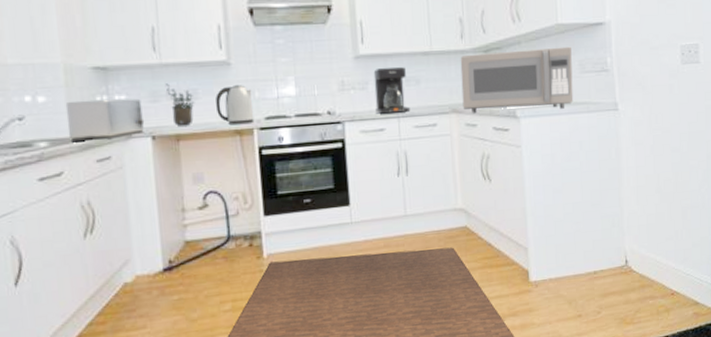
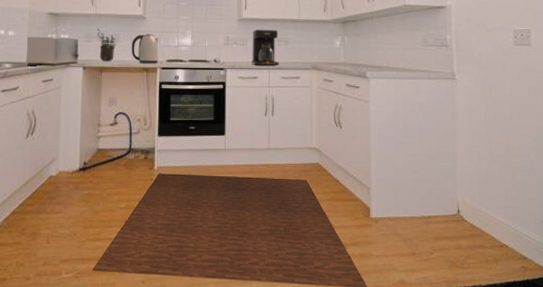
microwave: present [460,46,574,114] -> none [322,23,416,74]

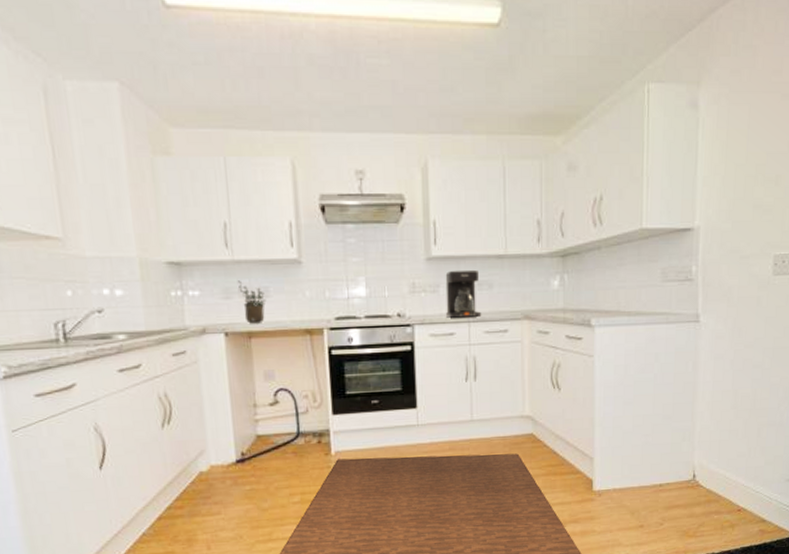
toaster: present [26,36,79,67] -> none [141,294,218,336]
kettle: present [132,34,159,64] -> none [286,284,325,325]

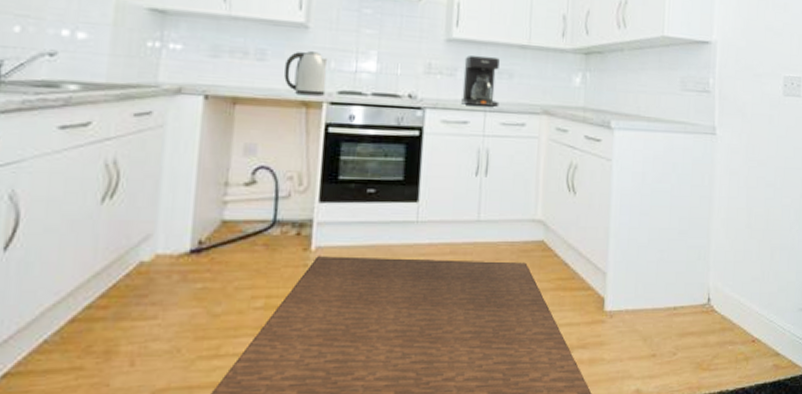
potted plant: present [237,280,267,325] -> none [230,38,261,90]
kettle: none [286,284,325,325] -> present [284,51,328,97]

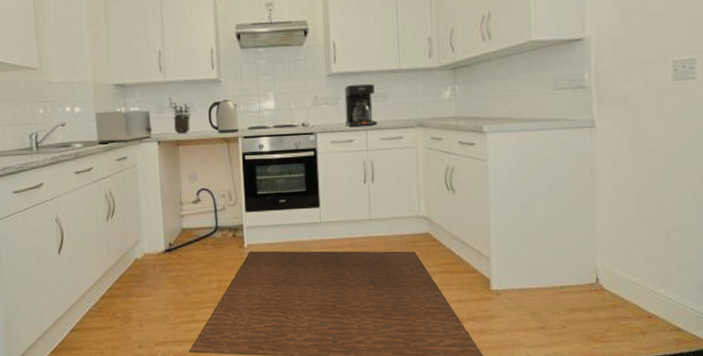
toaster: none [107,42,199,93] -> present [94,110,153,145]
potted plant: none [230,38,261,90] -> present [168,98,192,135]

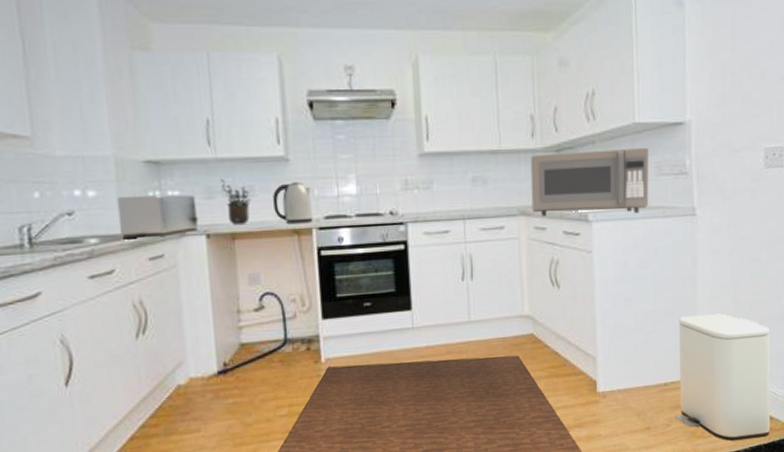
coffee maker: present [344,83,378,126] -> none [439,165,477,215]
microwave: none [427,63,545,128] -> present [530,147,649,217]
pedal bin: none [570,223,679,347] -> present [674,313,771,441]

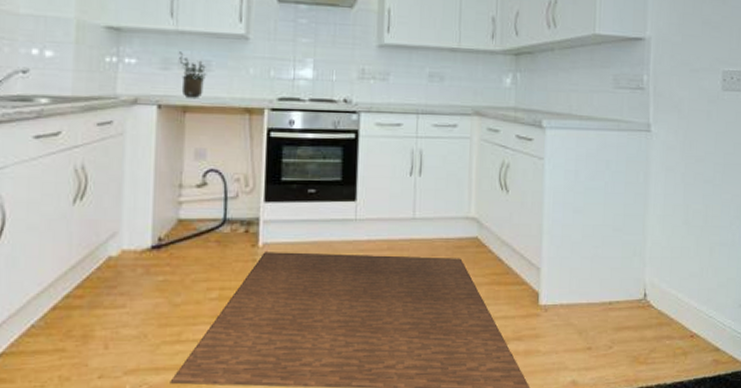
toaster: present [116,194,199,240] -> none [72,59,152,104]
kettle: present [273,182,313,225] -> none [228,61,268,104]
microwave: present [530,147,649,217] -> none [486,56,607,124]
pedal bin: present [674,313,771,441] -> none [617,234,721,370]

